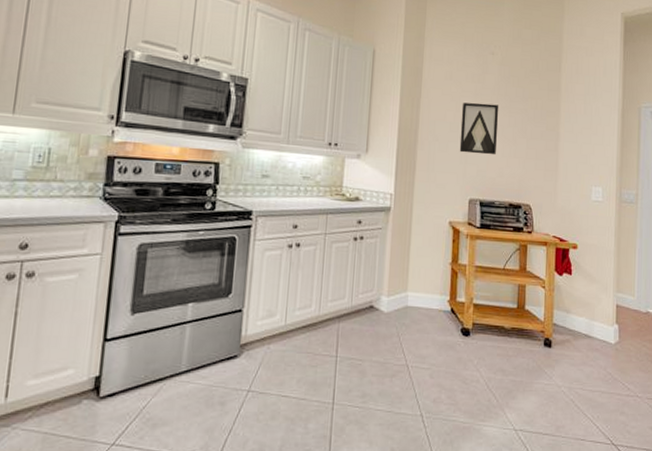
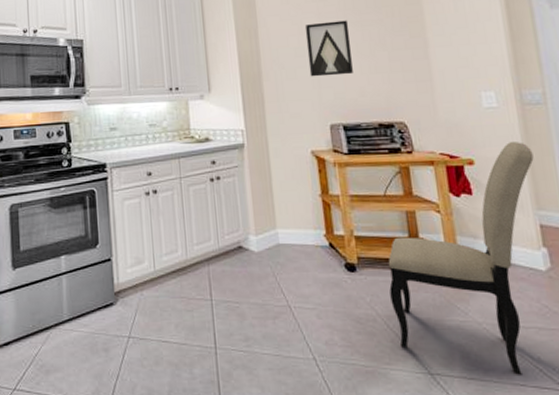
dining chair: none [494,232,621,431] -> present [388,142,534,375]

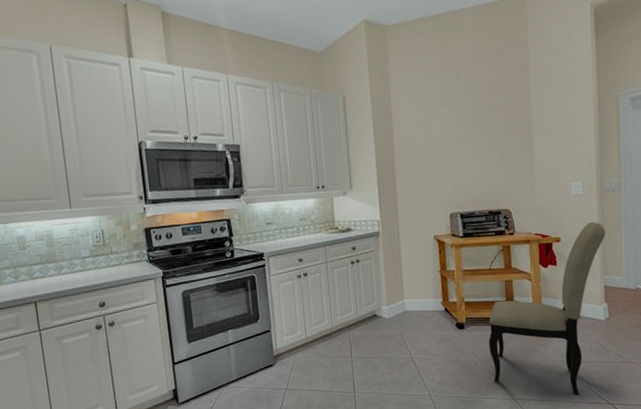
wall art: present [304,20,353,77] -> none [432,123,471,174]

